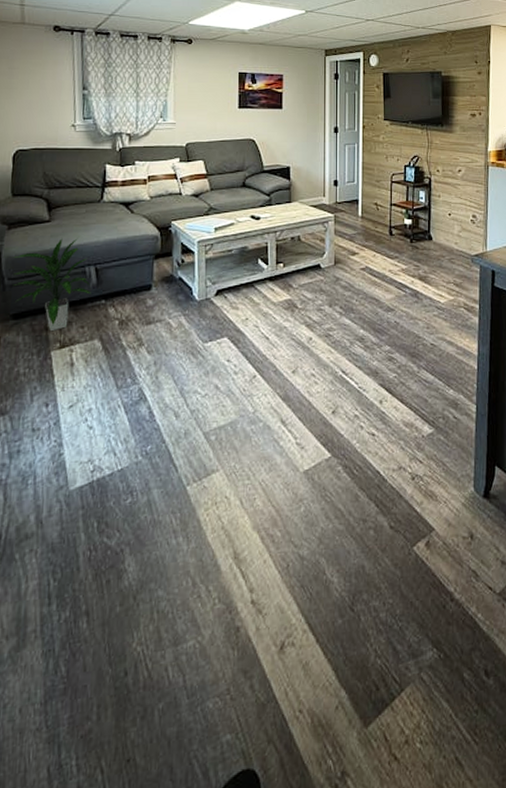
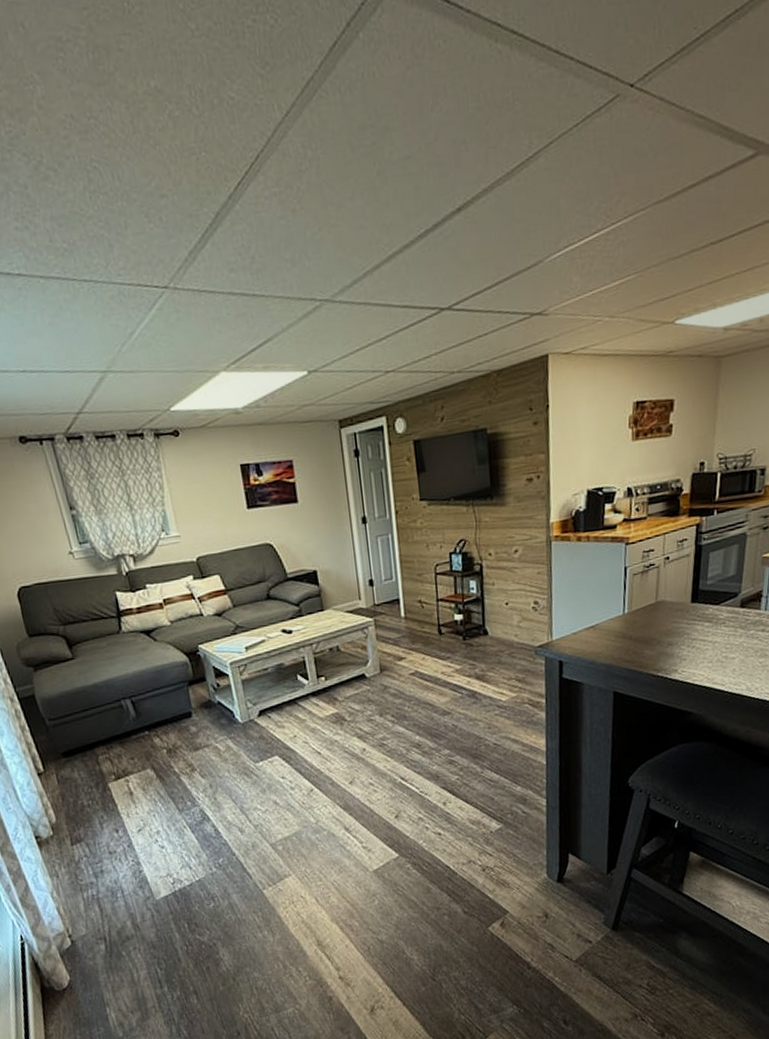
indoor plant: present [13,238,91,332] -> none [47,672,133,766]

